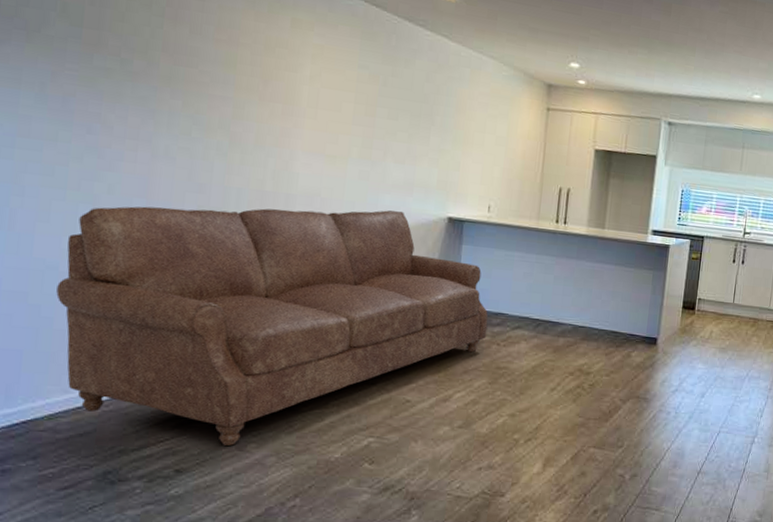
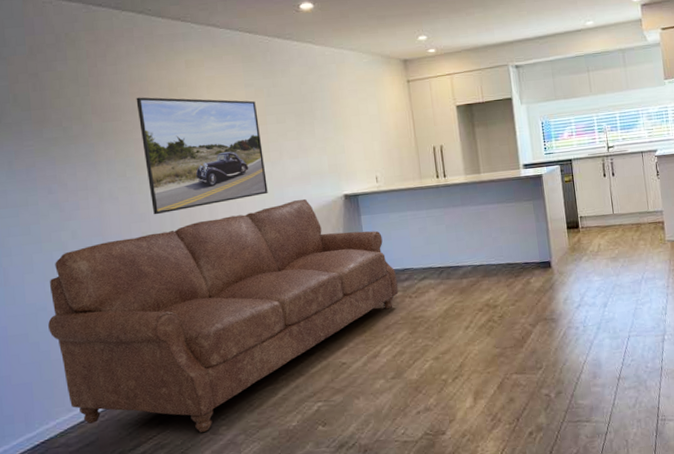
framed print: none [216,46,367,196] -> present [136,97,268,215]

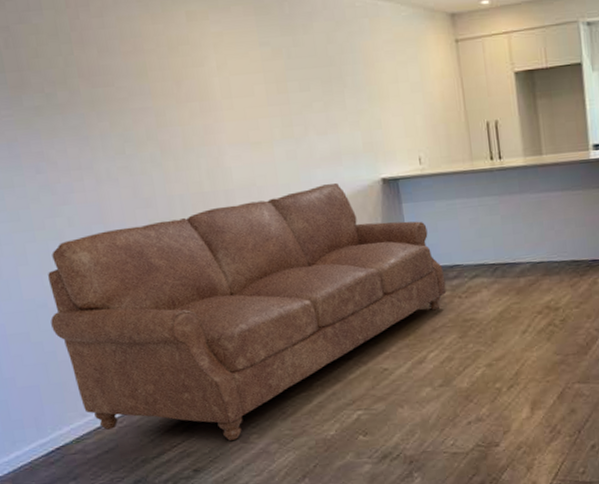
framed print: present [136,97,268,215] -> none [129,57,293,200]

